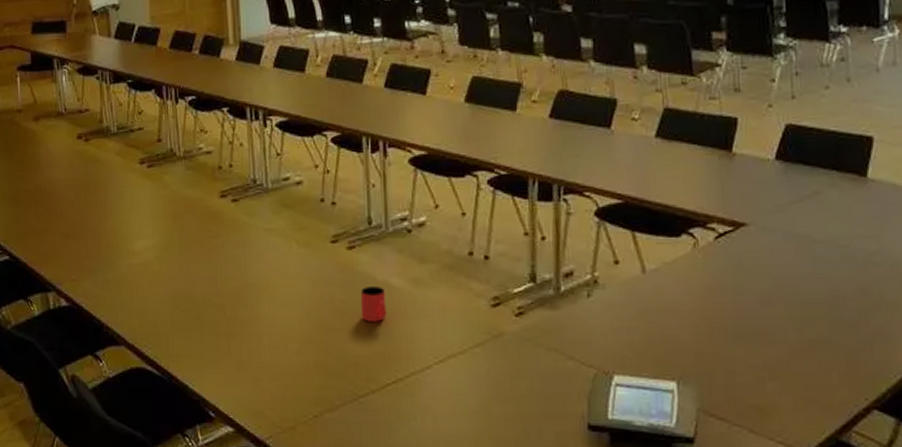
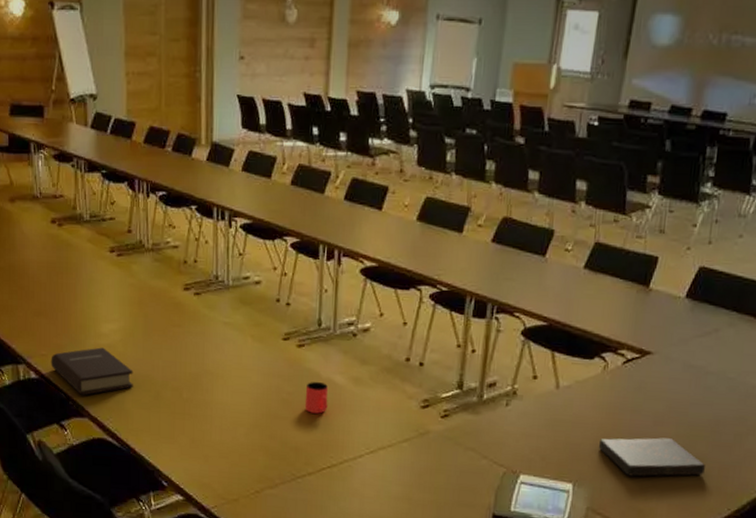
book: none [82,266,172,321] -> present [51,347,133,395]
book: none [700,320,830,368] -> present [598,437,705,477]

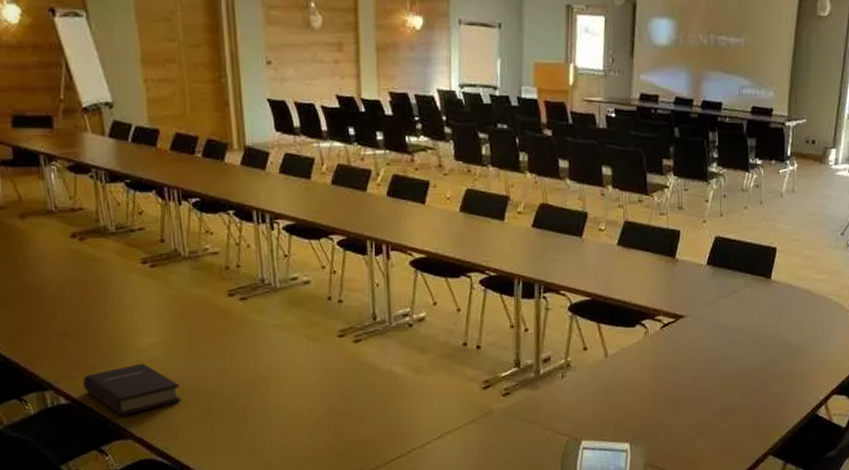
cup: present [304,381,328,414] -> none [366,374,391,407]
book: present [598,437,705,477] -> none [648,391,740,430]

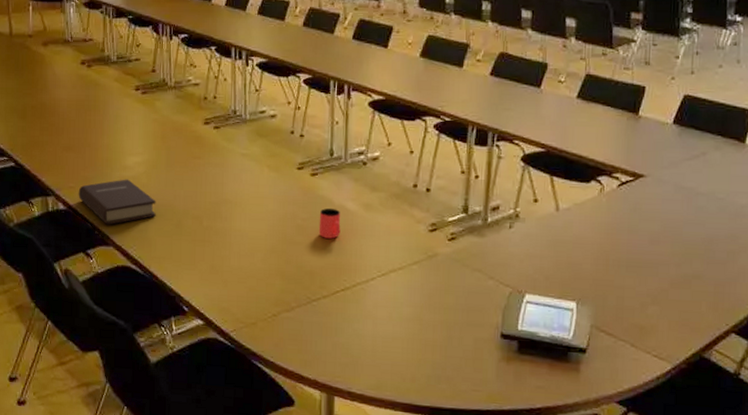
cup: none [366,374,391,407] -> present [318,208,341,239]

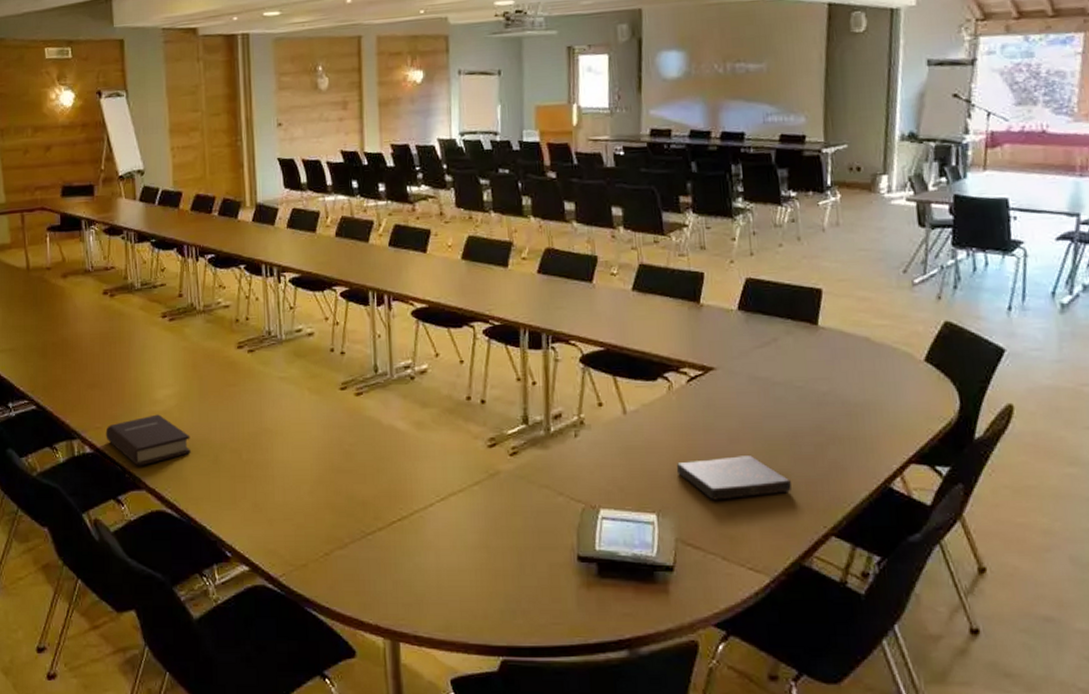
cup: present [318,208,341,239] -> none [367,429,392,463]
book: none [598,256,701,294] -> present [676,456,791,500]

